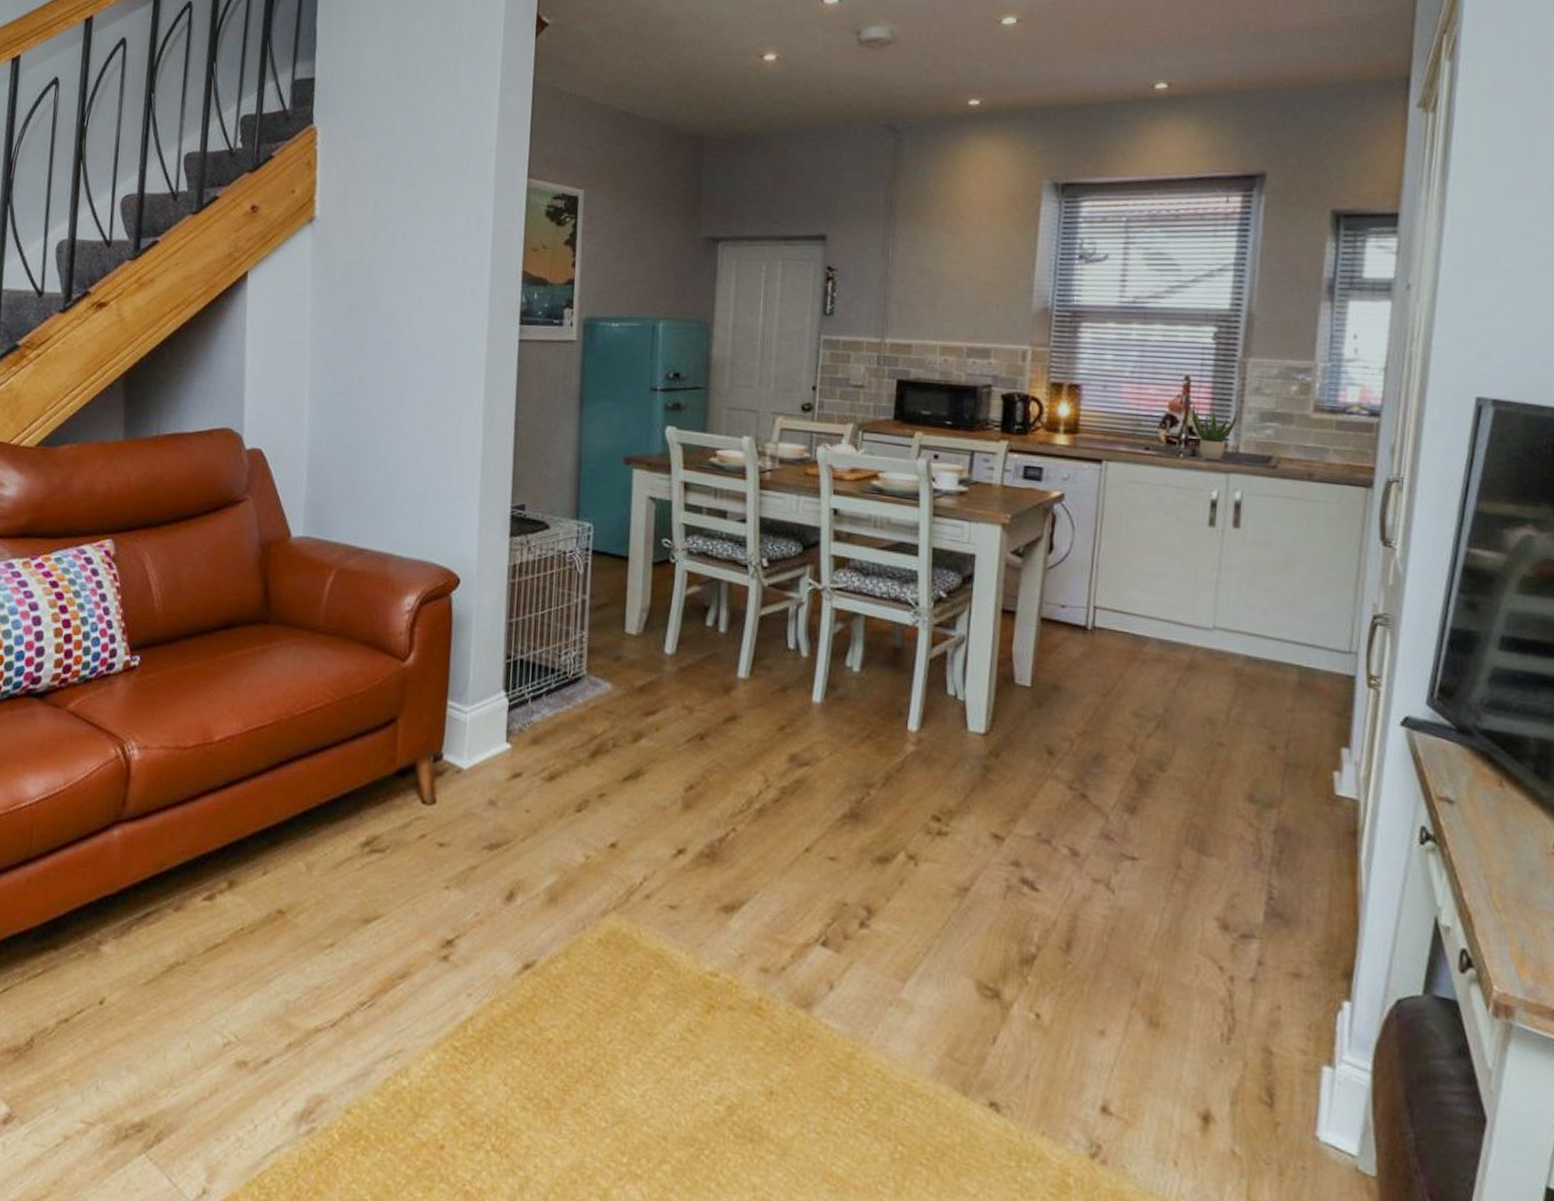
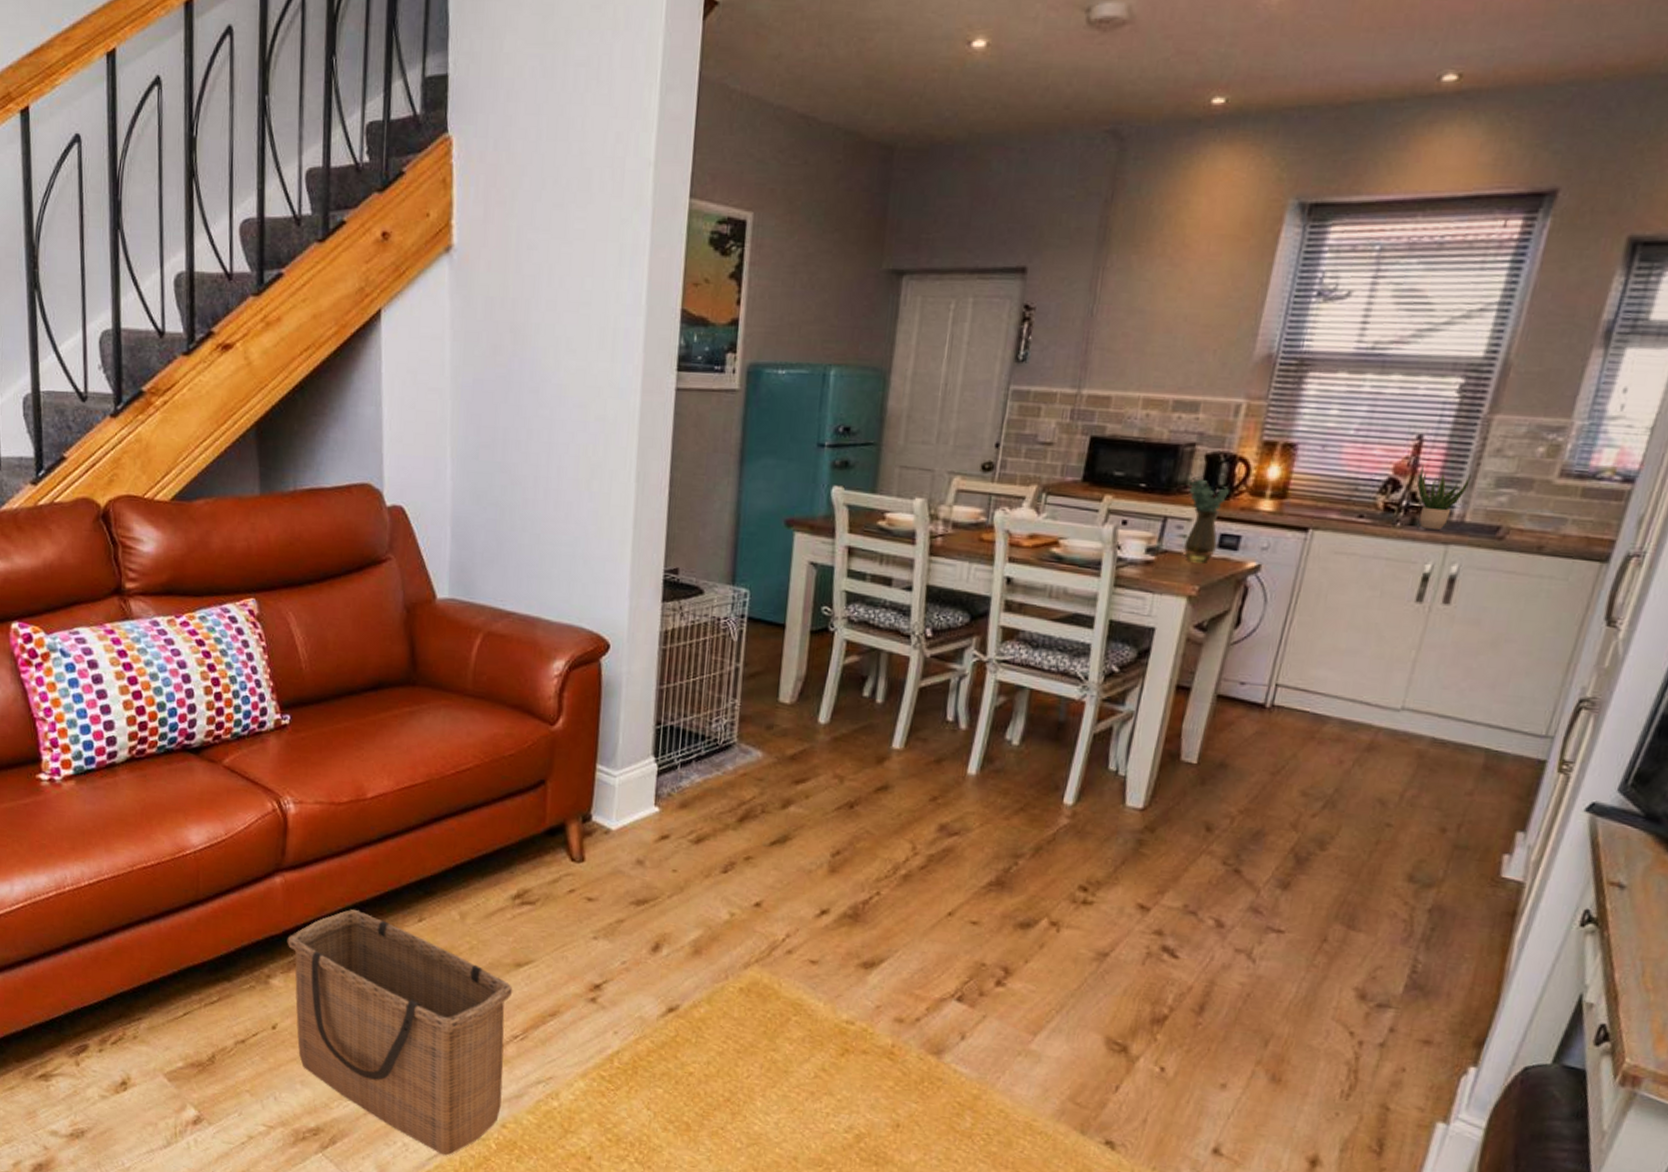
basket: none [121,862,361,1151] -> present [287,909,513,1156]
vase: none [989,412,1026,493] -> present [1183,473,1230,564]

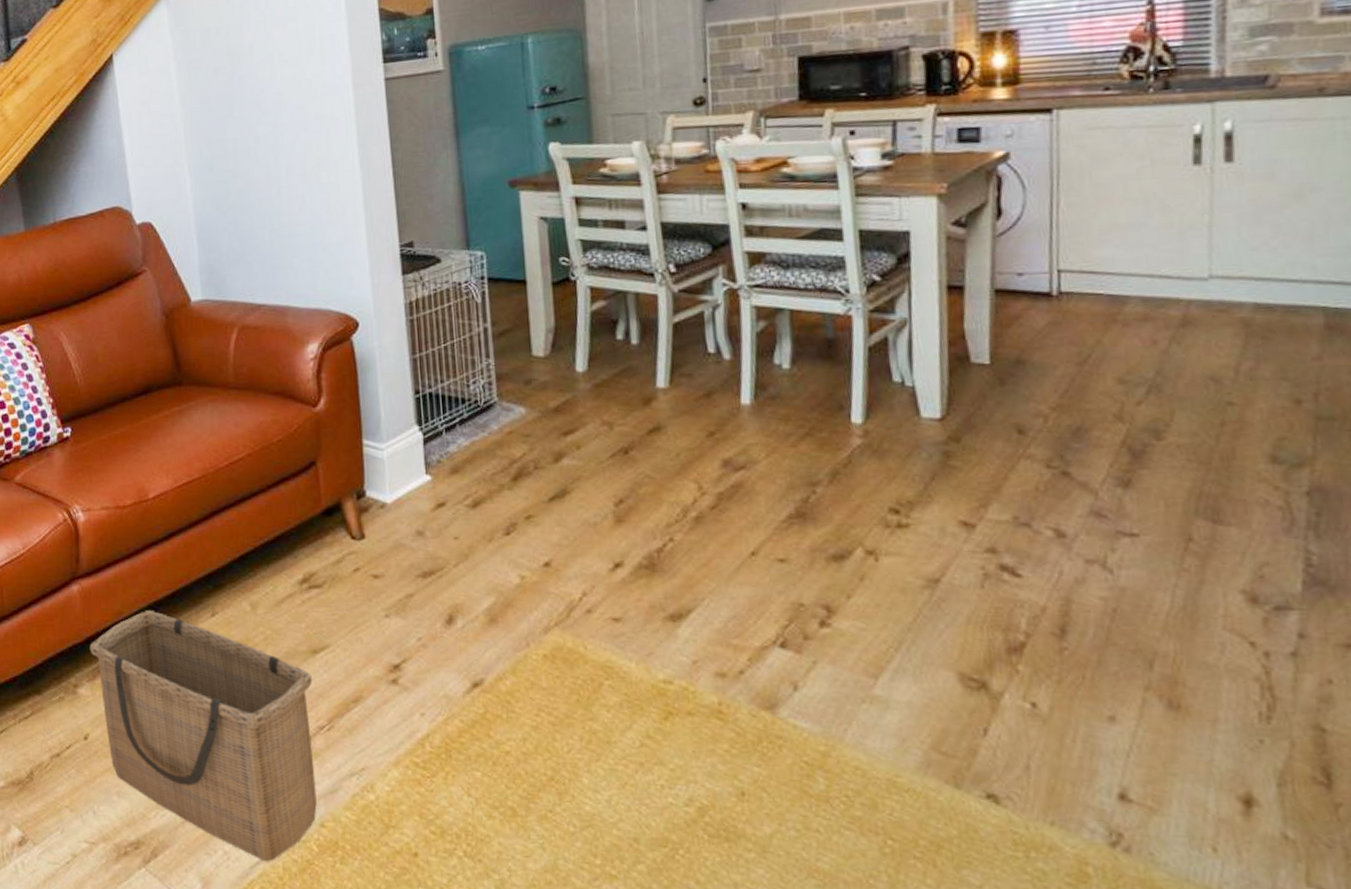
vase: present [1183,473,1230,564] -> none [910,75,956,161]
potted plant: present [1417,465,1471,531] -> none [1159,28,1220,91]

